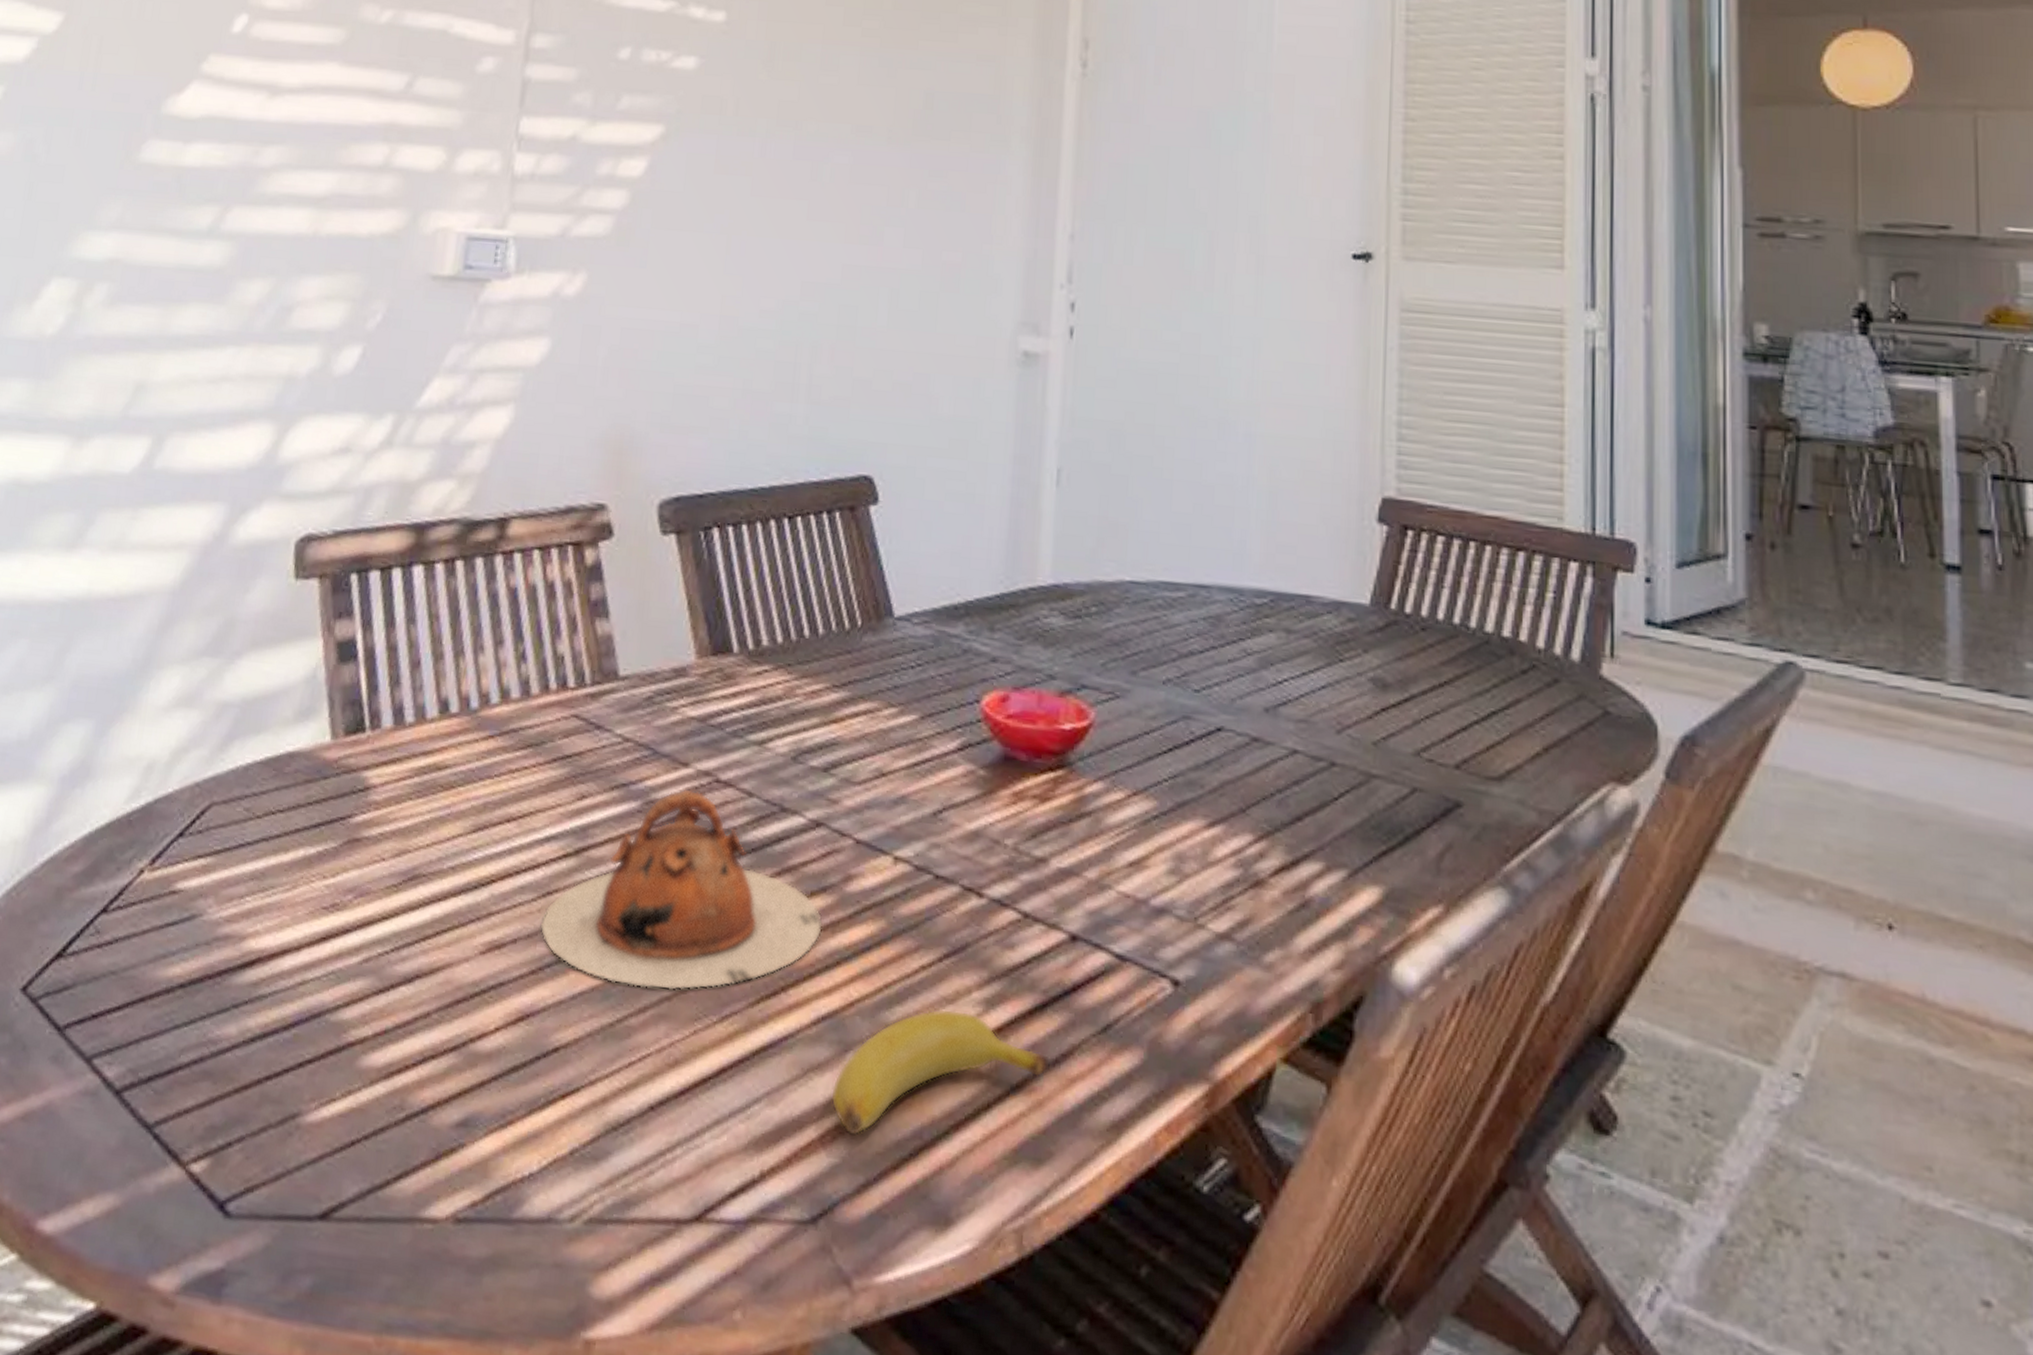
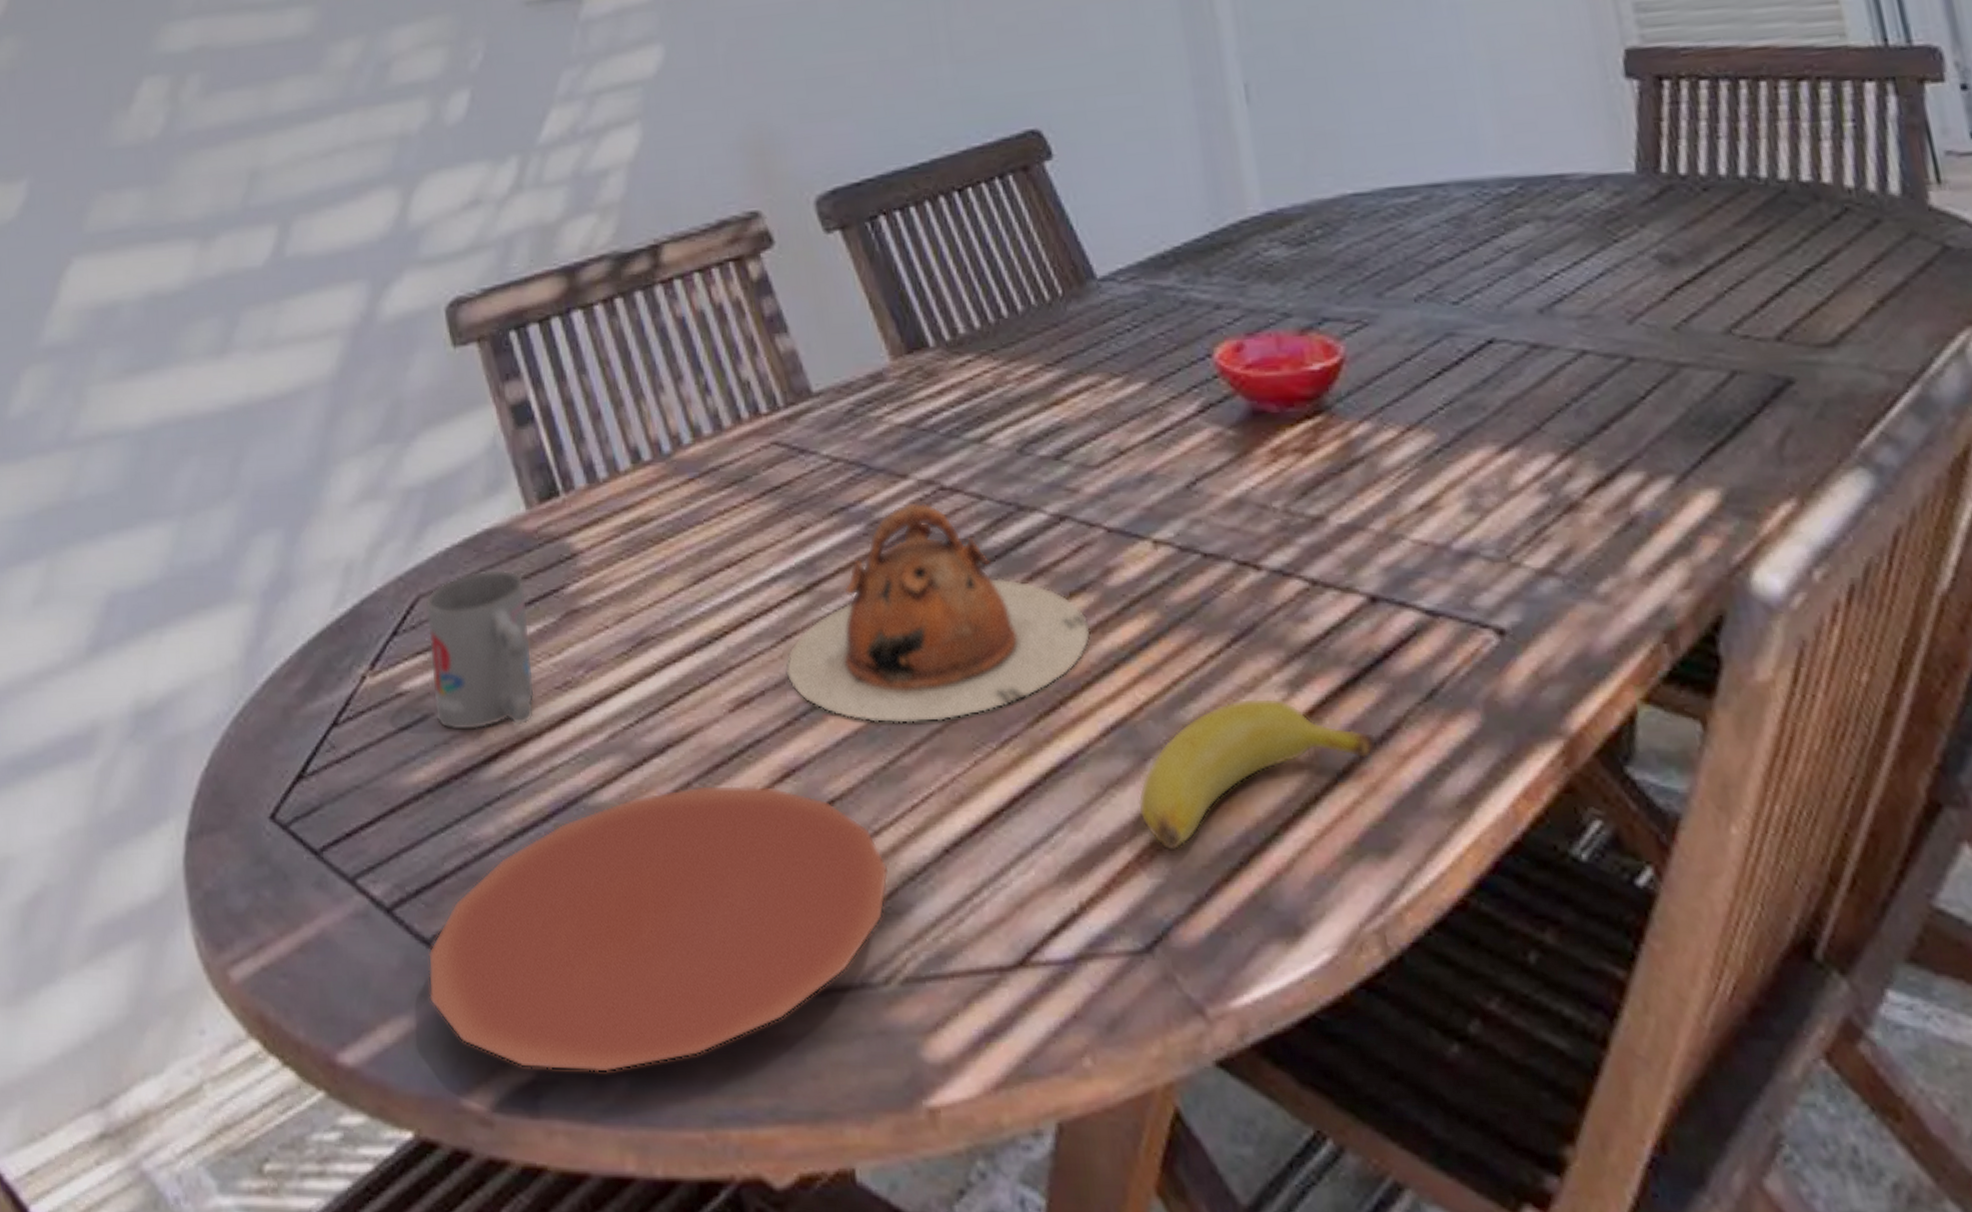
plate: none [138,1016,596,1271] -> present [428,784,889,1072]
mug: none [203,789,315,938] -> present [425,568,536,731]

